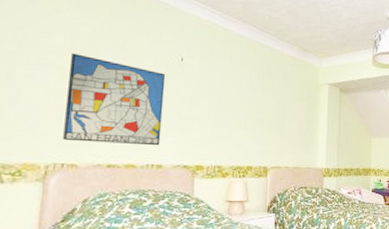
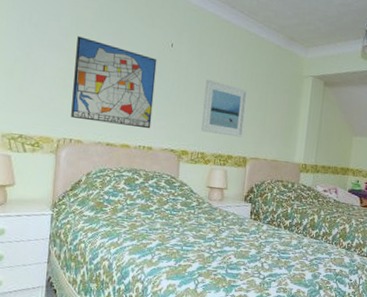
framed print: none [217,91,265,147] -> present [201,79,248,138]

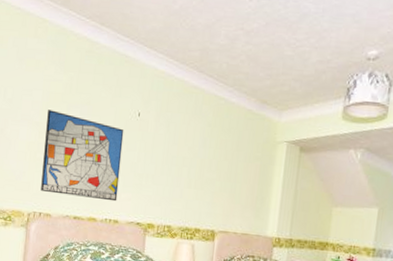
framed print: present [201,79,248,138] -> none [168,148,217,210]

